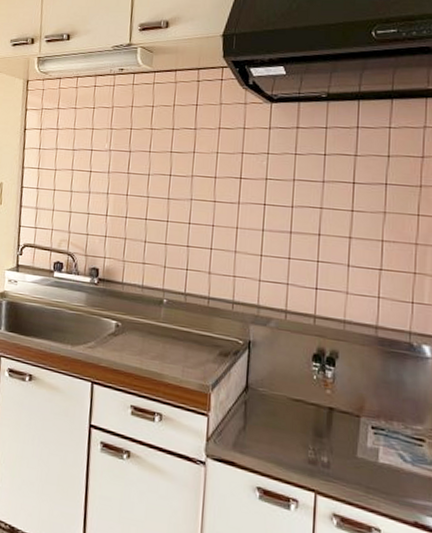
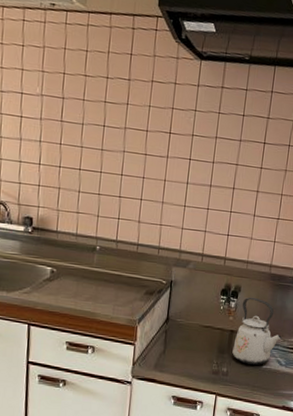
kettle: none [333,365,403,458] -> present [232,297,282,365]

